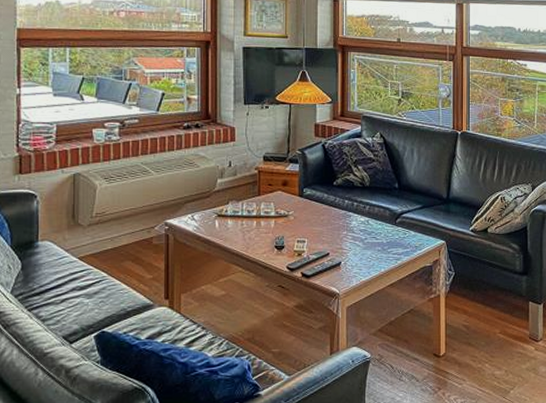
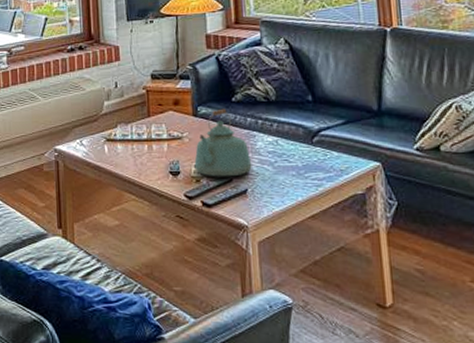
kettle: none [297,191,346,252] -> present [194,108,252,177]

